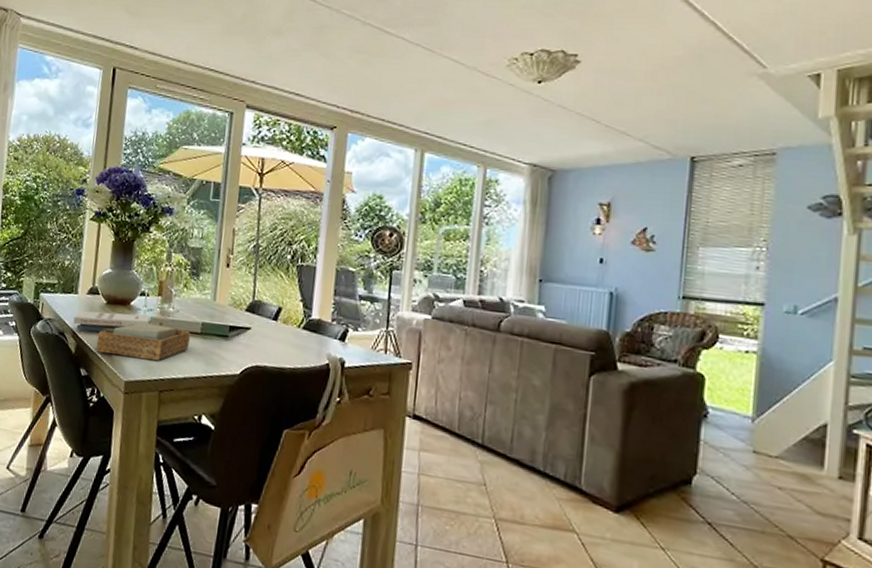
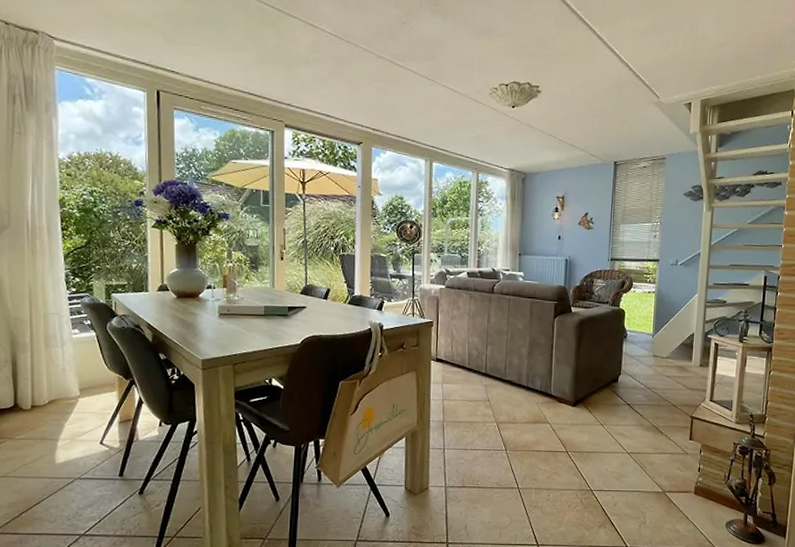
books: present [73,310,153,333] -> none [147,303,221,322]
napkin holder: present [95,323,190,362] -> none [171,311,255,341]

